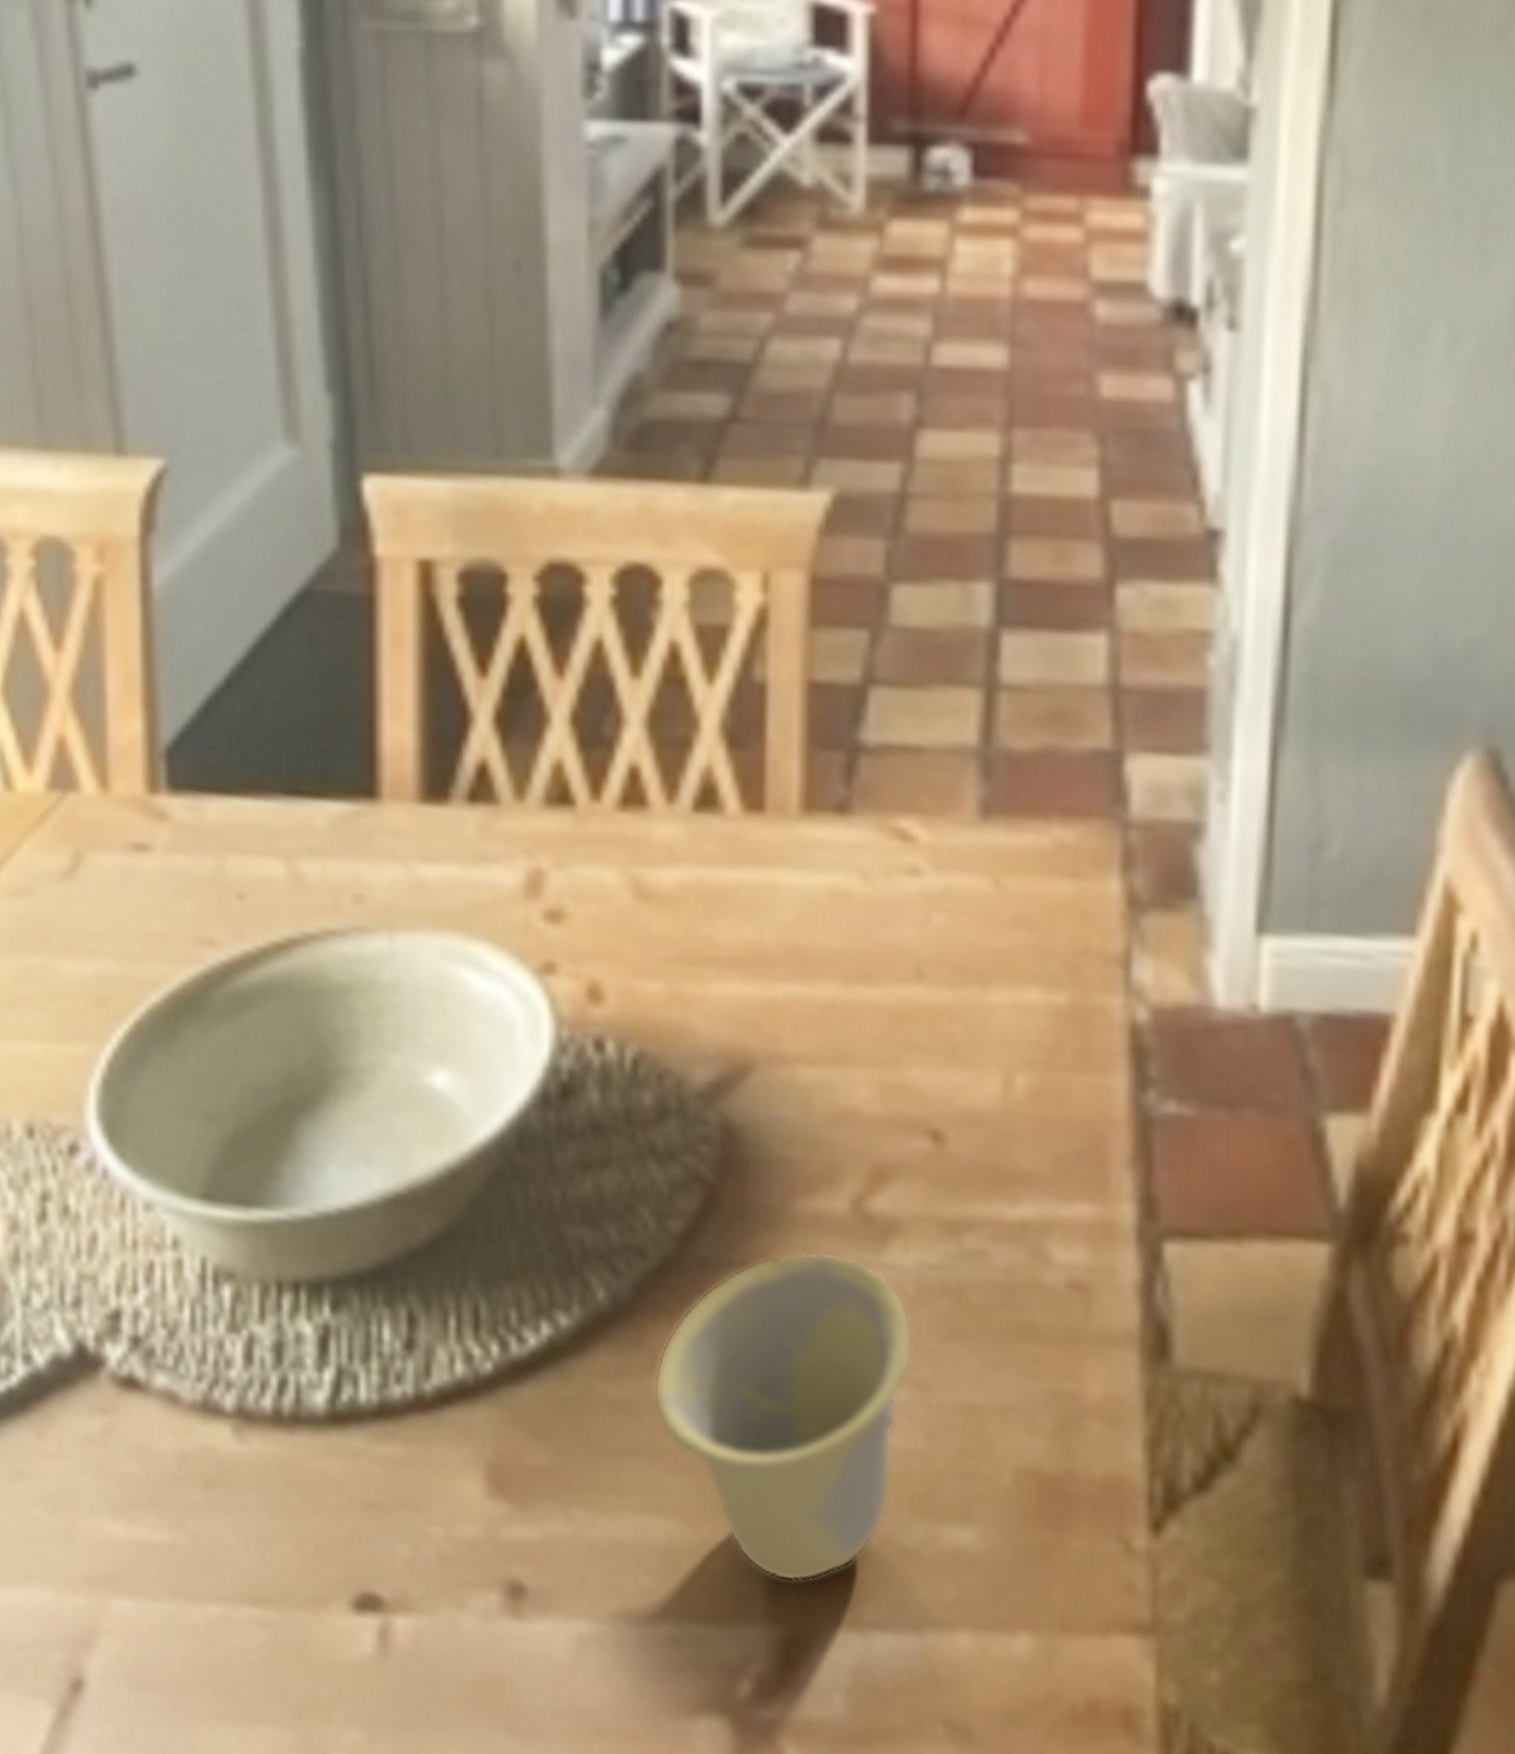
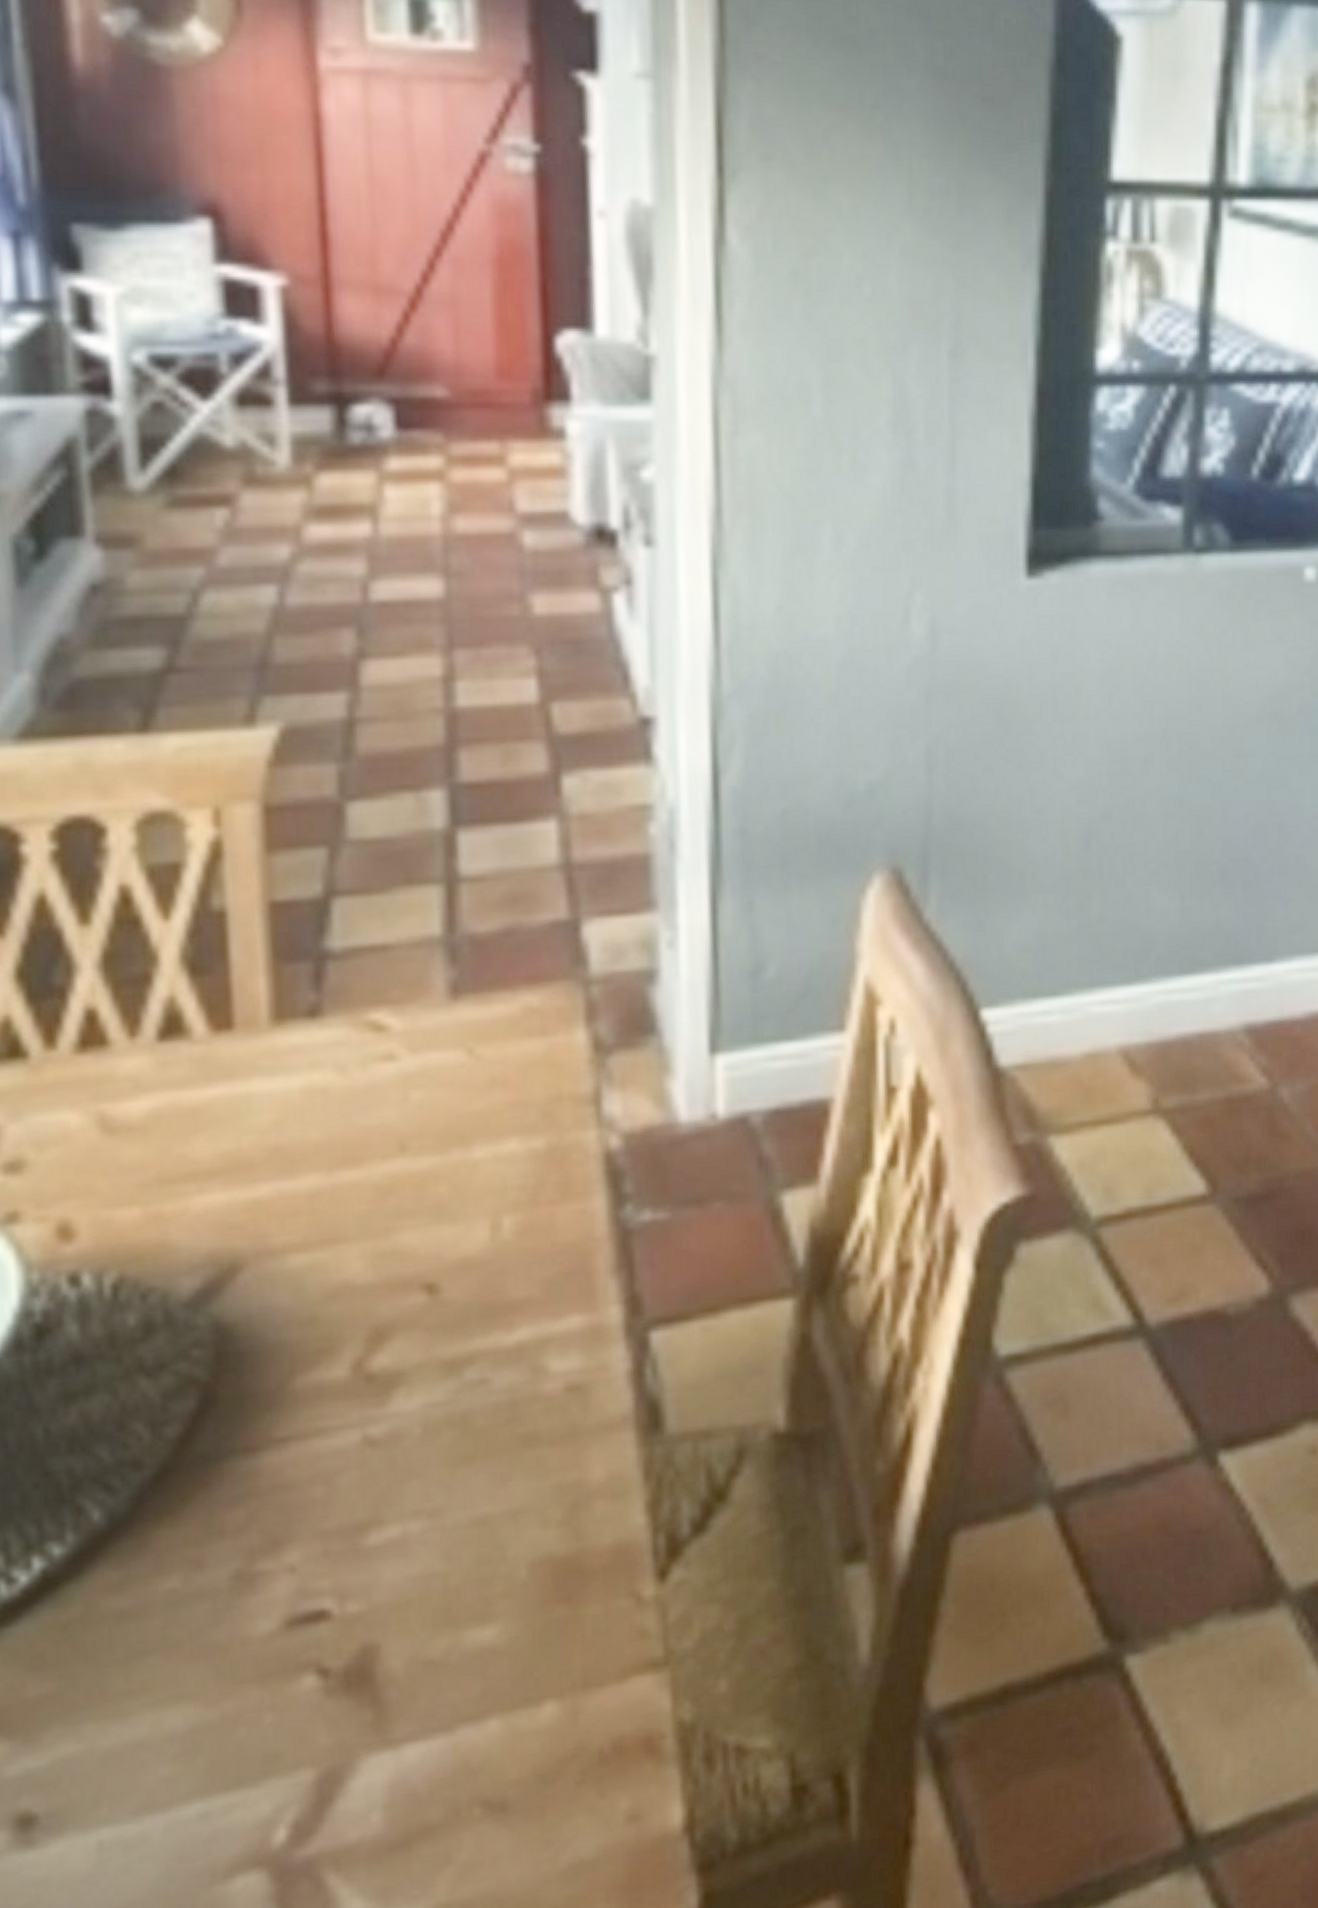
cup: present [653,1251,913,1583] -> none [160,1416,424,1728]

